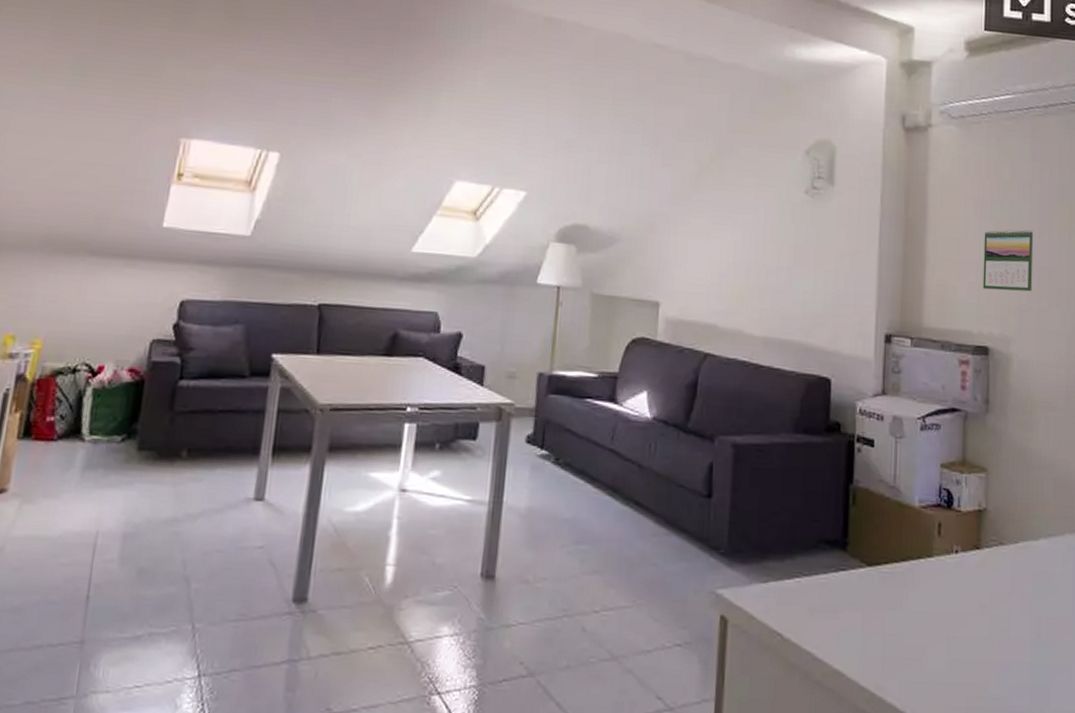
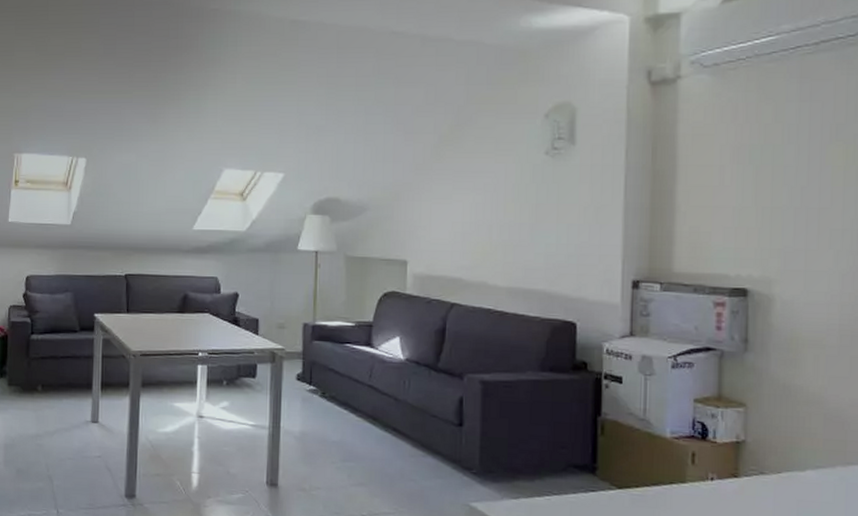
calendar: present [983,229,1034,292] -> none [740,172,801,234]

